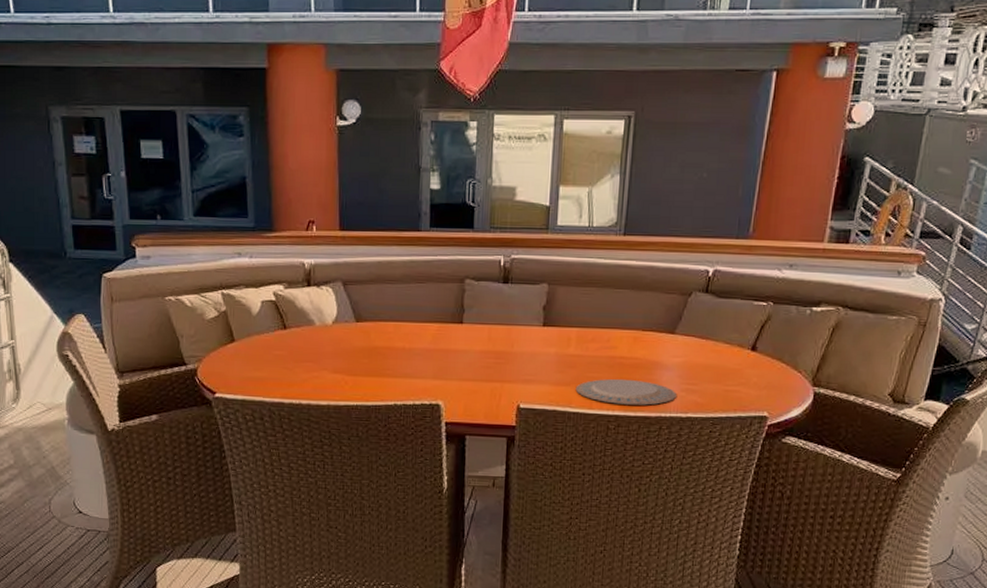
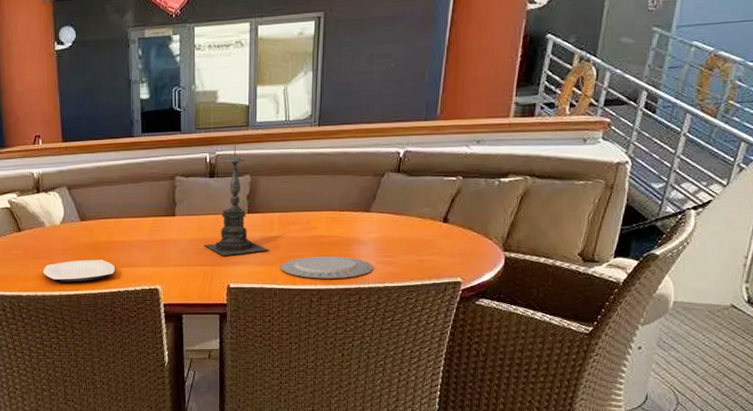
plate: none [310,366,393,391] -> present [43,260,116,283]
candle holder: none [493,246,565,372] -> present [204,142,269,256]

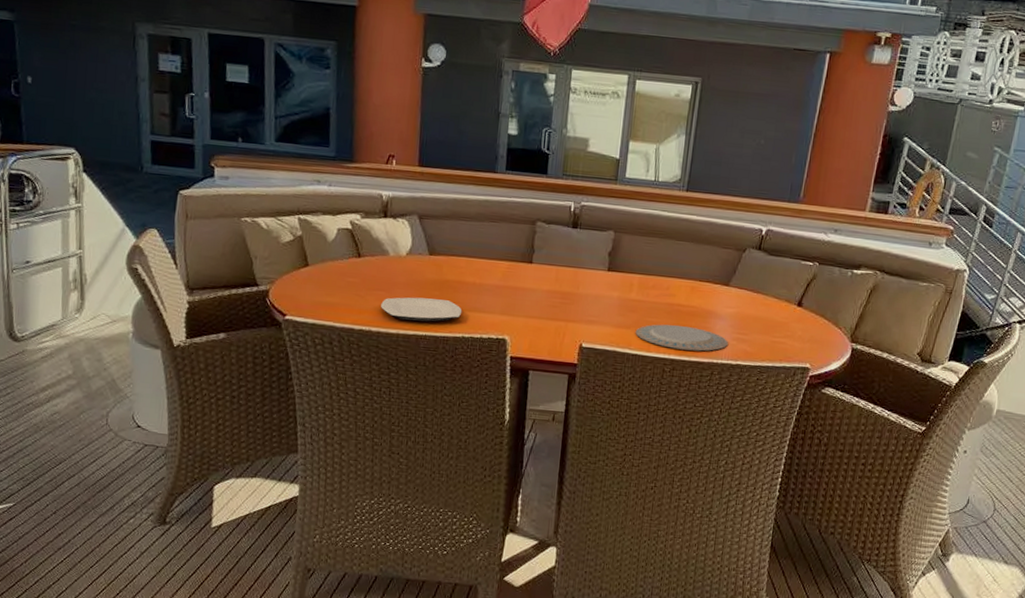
candle holder: present [204,142,269,256] -> none [559,195,626,313]

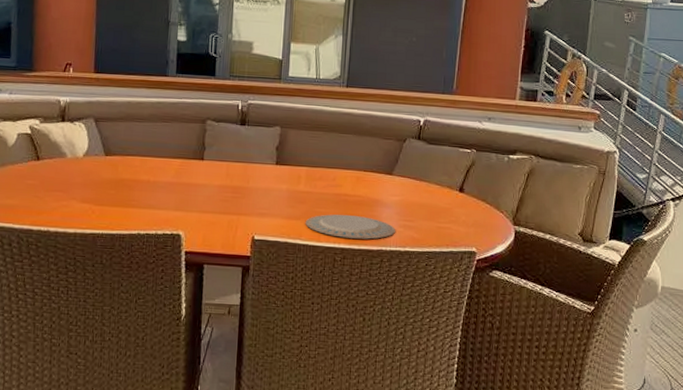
plate: present [381,297,463,322] -> none [59,196,138,220]

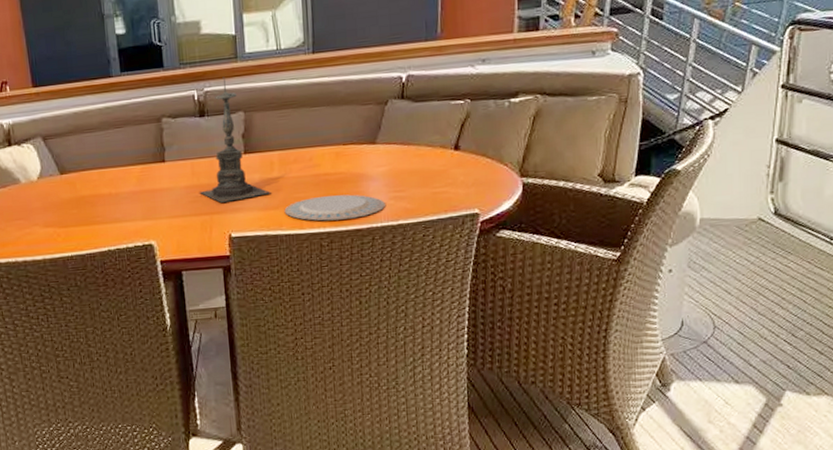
candle holder: none [230,93,296,206] -> present [199,77,271,203]

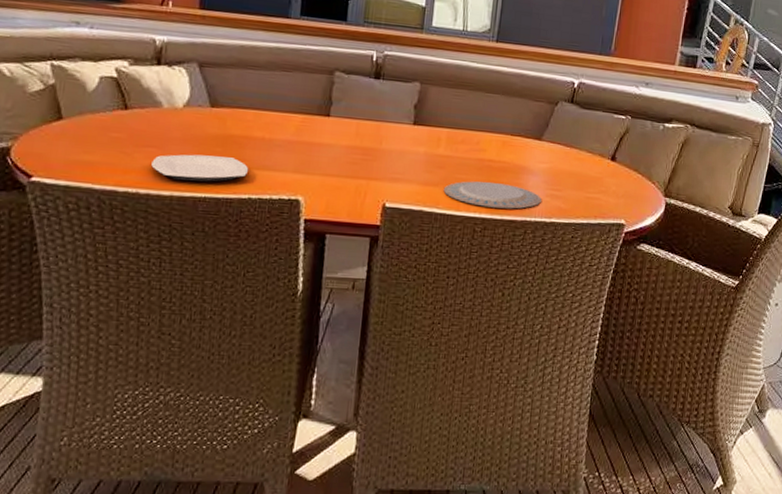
plate: none [22,216,104,245] -> present [151,154,249,182]
candle holder: present [199,77,271,203] -> none [360,44,434,170]

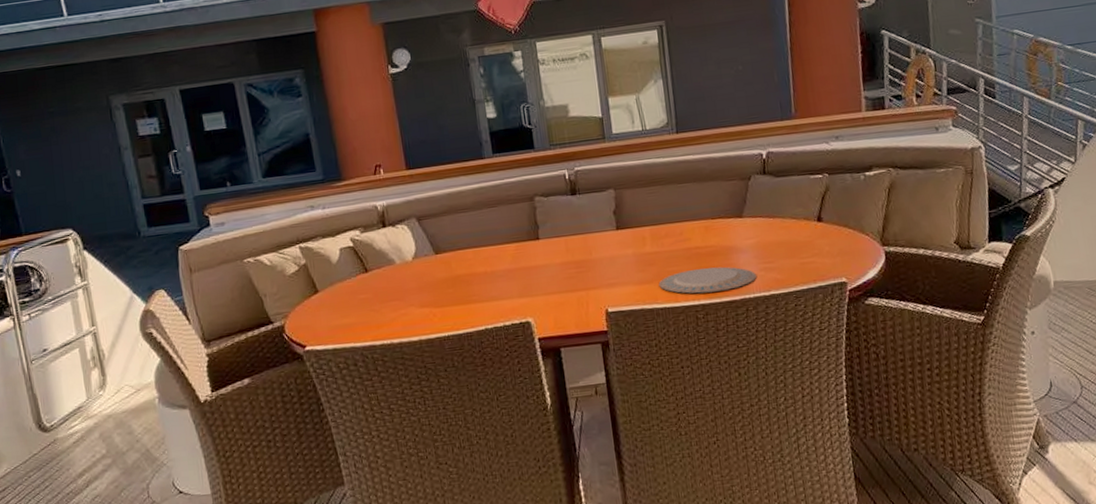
plate: present [151,154,249,182] -> none [397,295,480,326]

